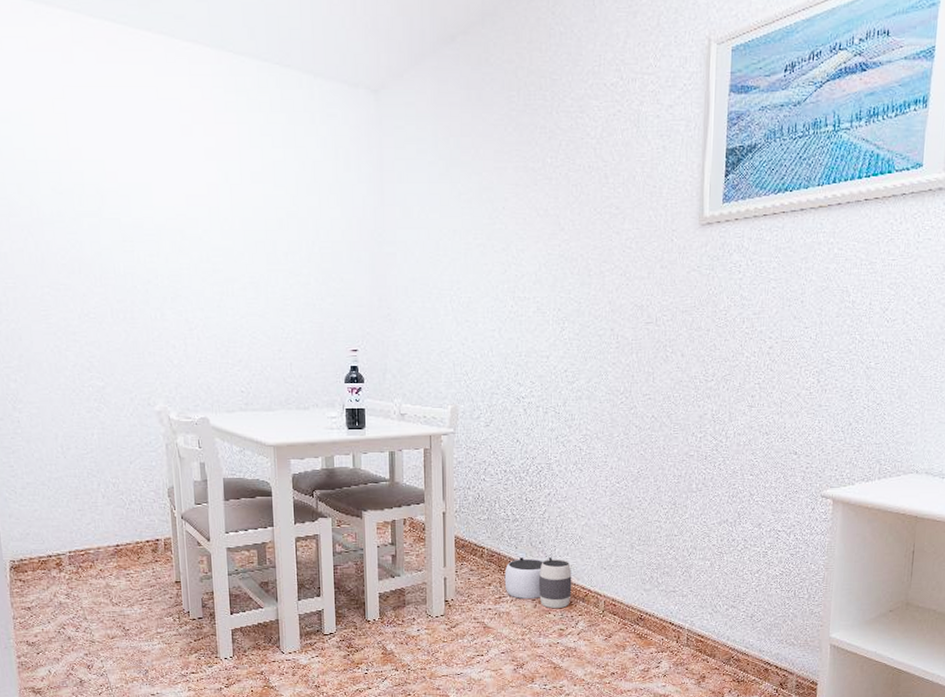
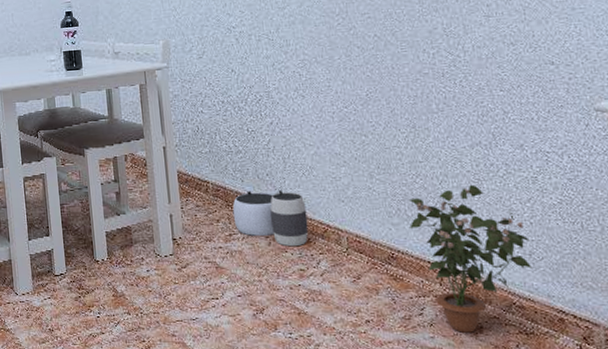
potted plant: none [659,557,753,682] -> present [408,184,533,333]

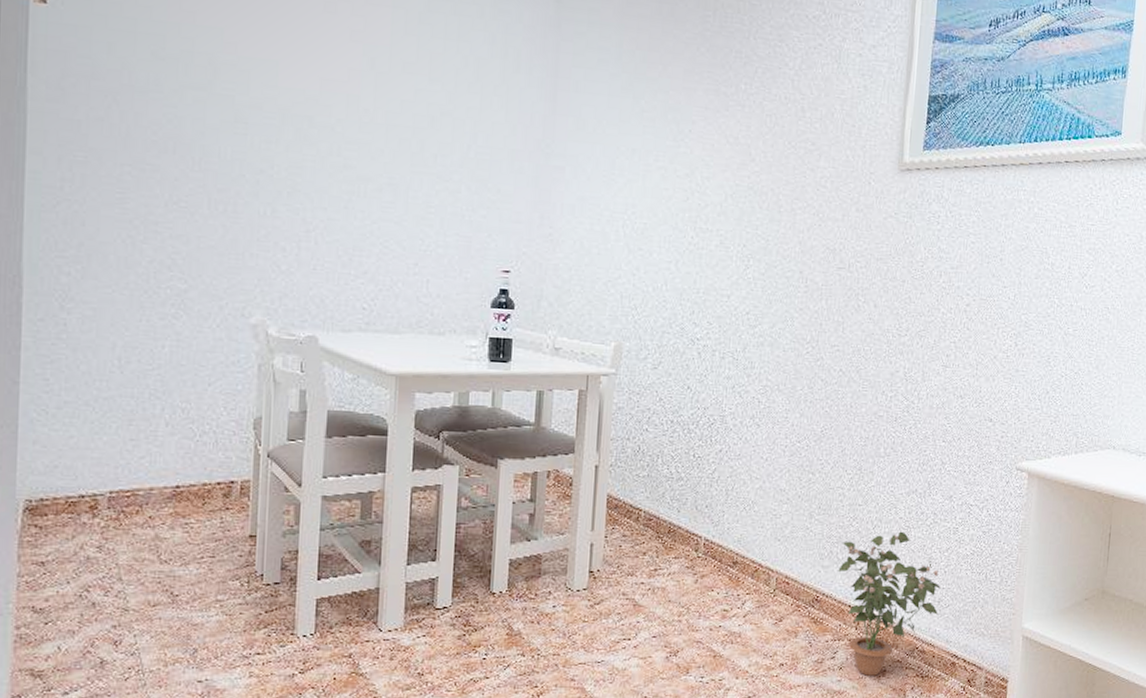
waste basket: present [232,190,309,247] -> none [662,523,741,586]

